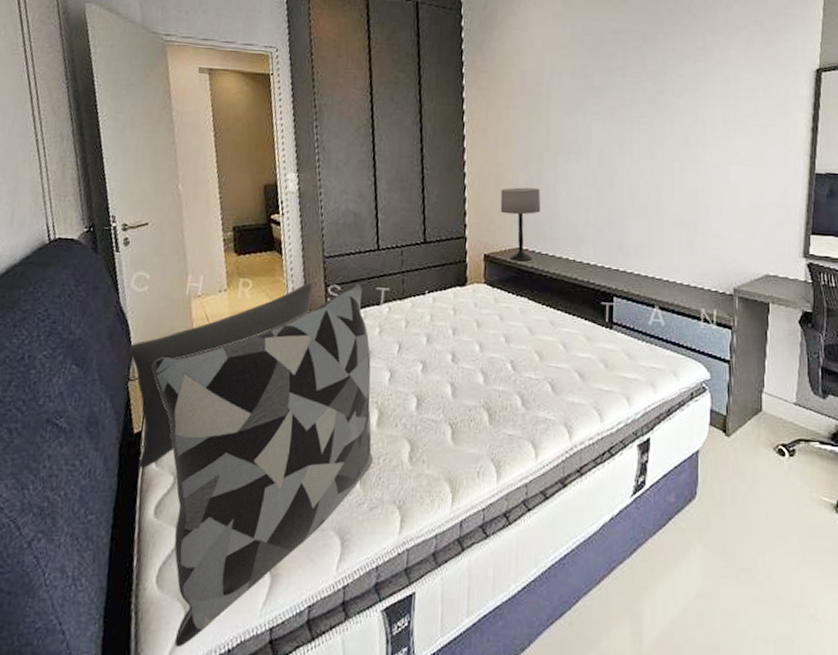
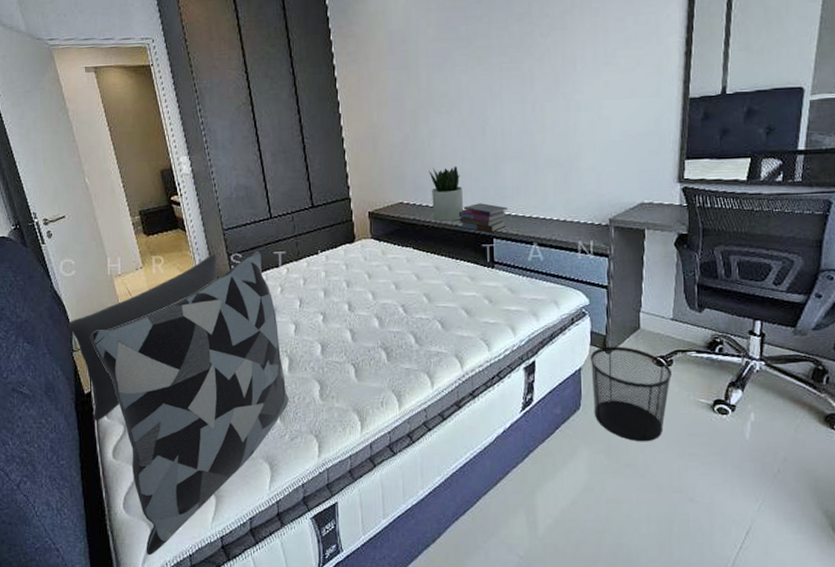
table lamp: present [500,187,541,262] -> none [379,145,418,215]
planter: none [549,215,585,275] -> present [429,165,464,222]
books: none [578,257,630,290] -> present [458,203,508,232]
waste bin: none [708,428,794,542] -> present [590,346,671,441]

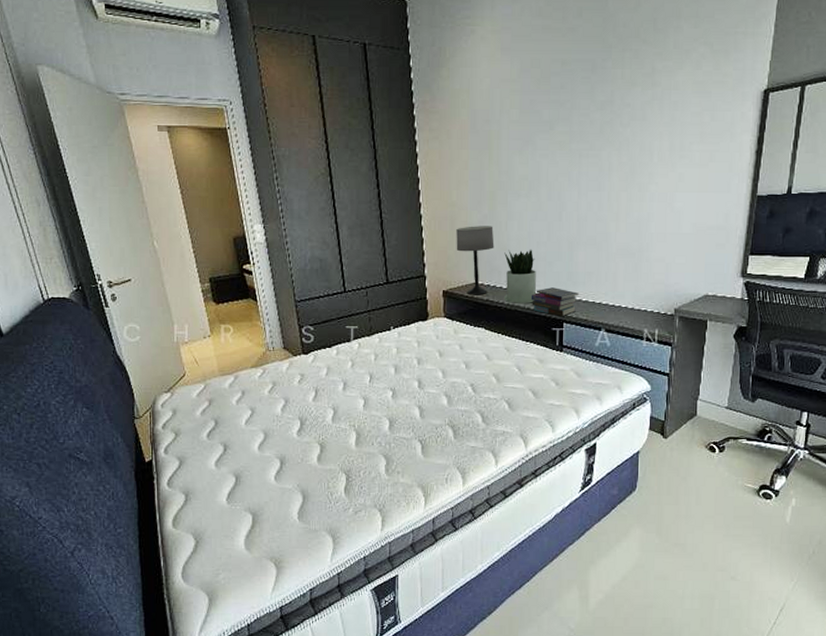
pillow: present [68,253,217,421] -> none [131,324,287,490]
pillow: present [90,250,289,556] -> none [153,323,354,625]
table lamp: none [379,145,418,215] -> present [456,226,495,295]
waste bin: present [590,346,671,441] -> none [648,431,723,522]

